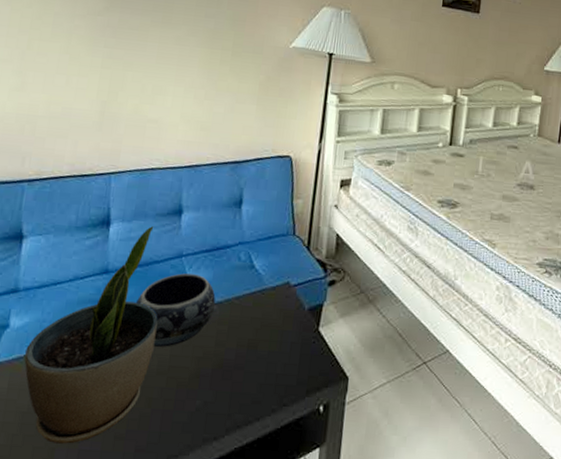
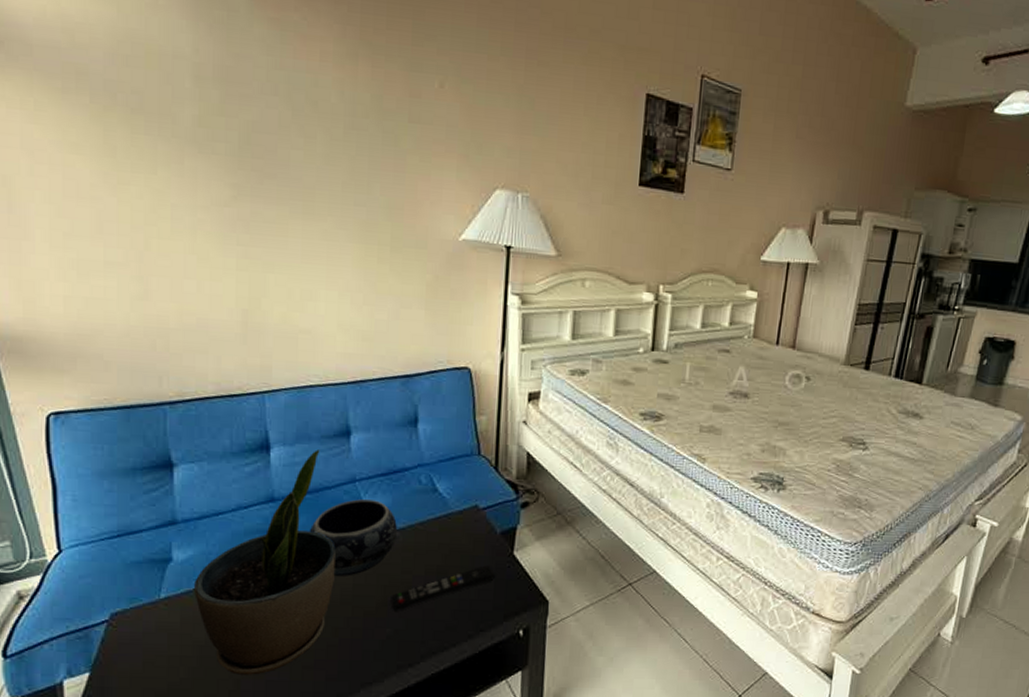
remote control: none [203,340,301,383] -> present [391,565,495,611]

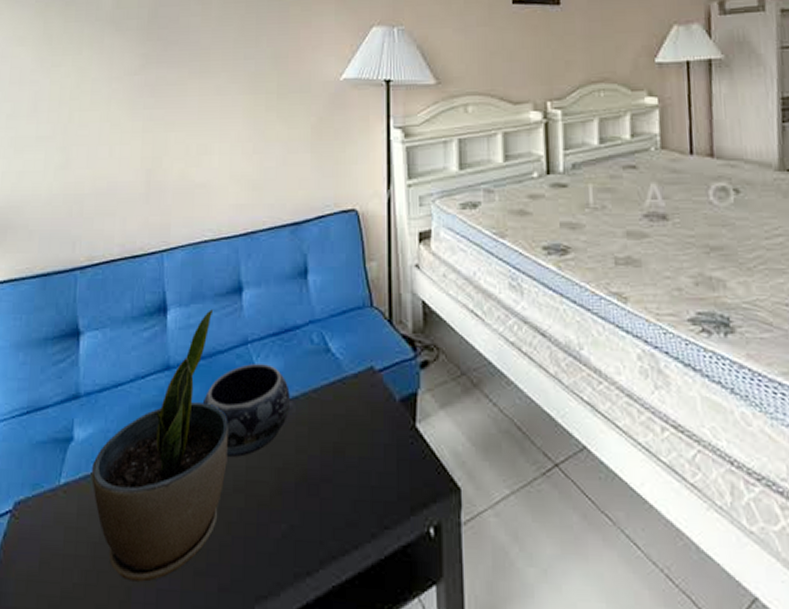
remote control: present [391,565,495,611] -> none [285,442,397,501]

